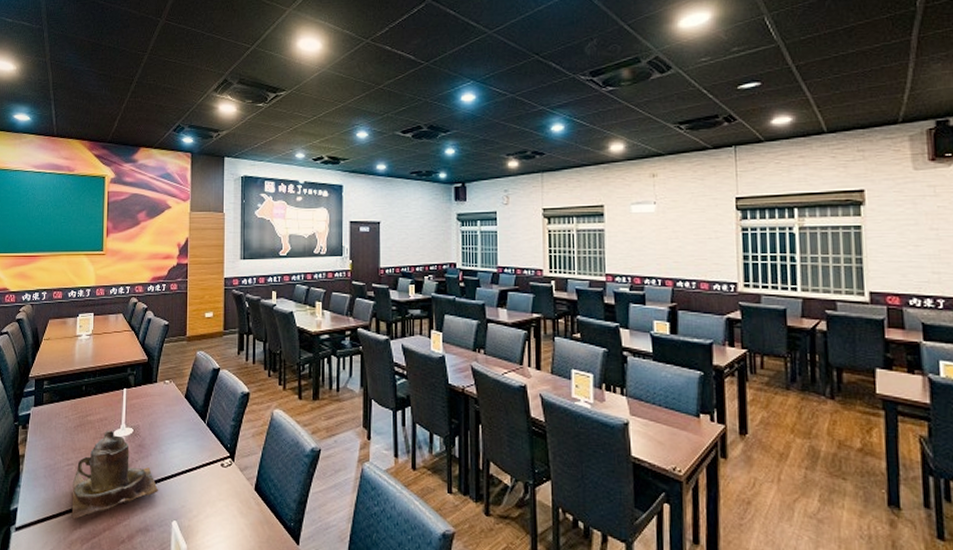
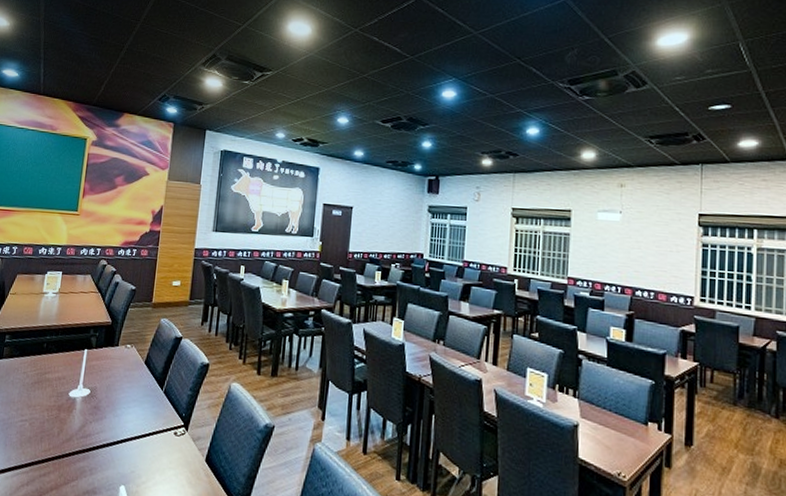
teapot: present [71,430,159,520] -> none [20,389,110,476]

